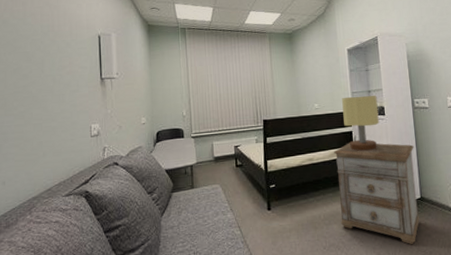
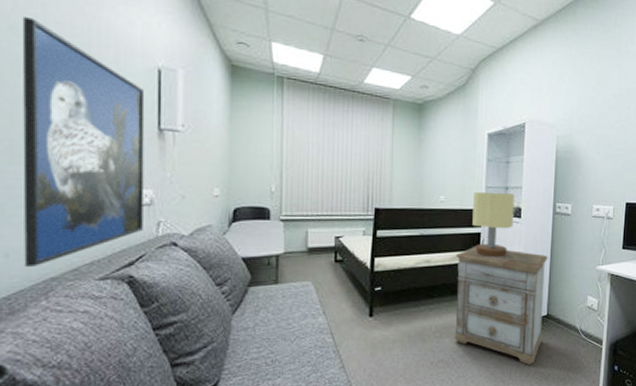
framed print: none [10,13,94,191] -> present [22,17,145,268]

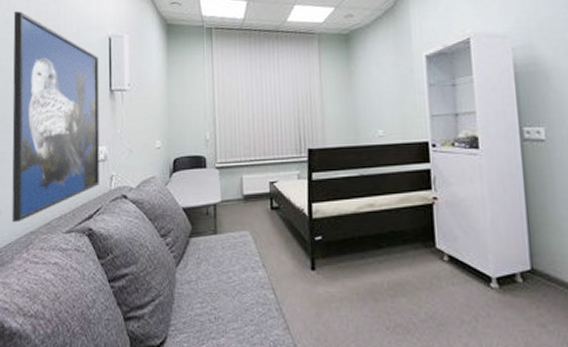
nightstand: present [454,246,548,366] -> none [402,185,529,337]
table lamp: present [472,191,515,258] -> none [416,121,470,199]

